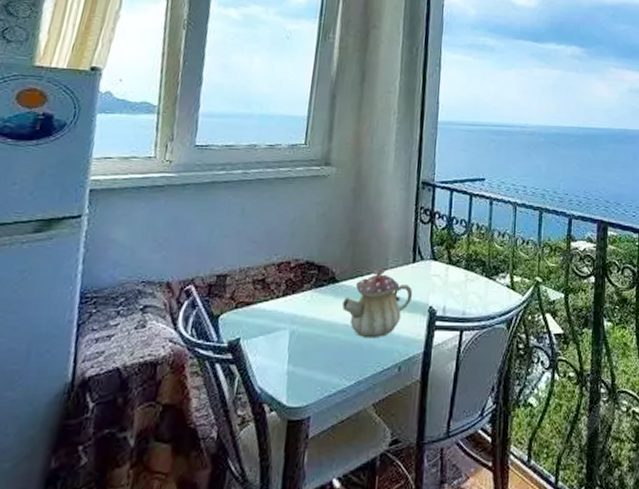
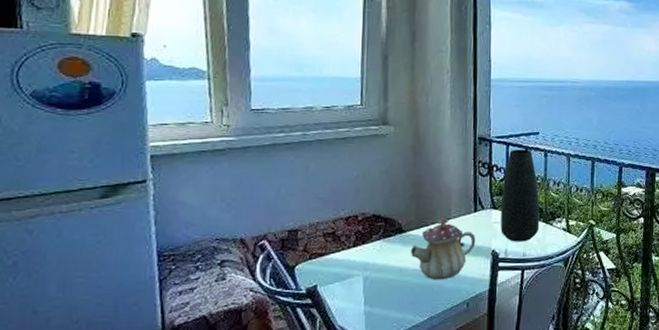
vase: none [440,195,483,299] -> present [501,149,540,242]

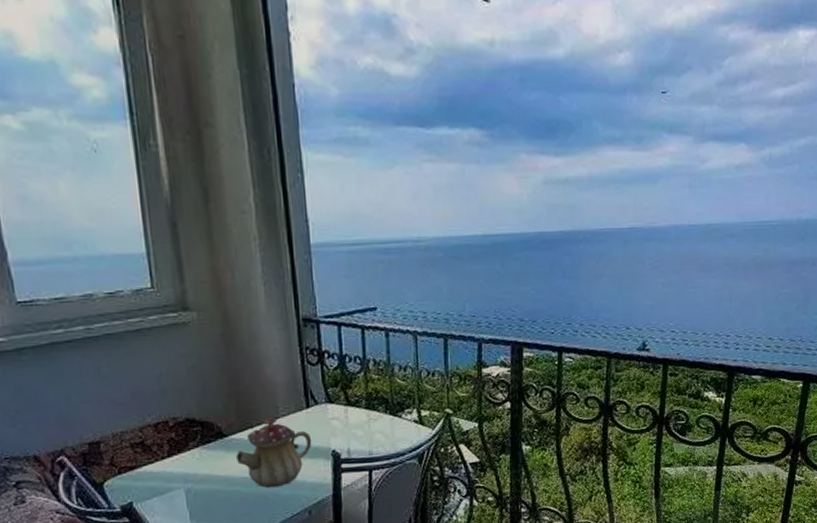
vase: present [501,149,540,242] -> none [337,329,386,440]

